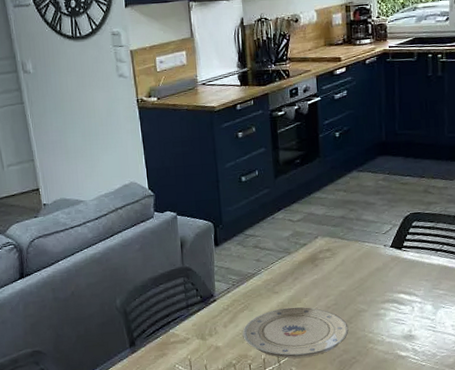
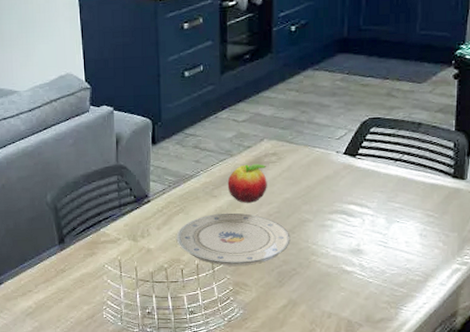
fruit: none [287,260,324,297] -> present [227,164,267,203]

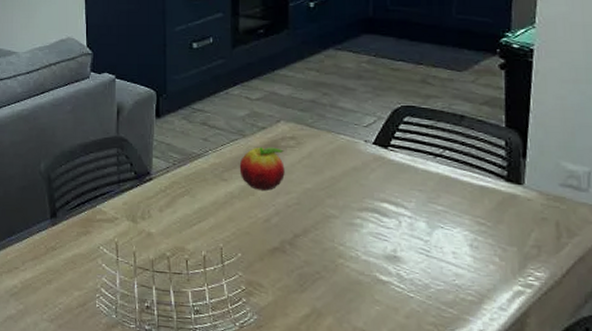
plate: present [176,213,291,266] -> none [181,199,313,263]

